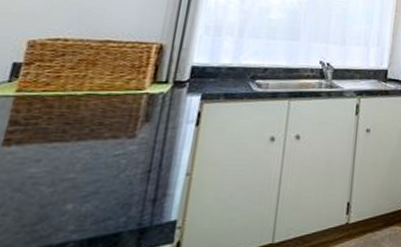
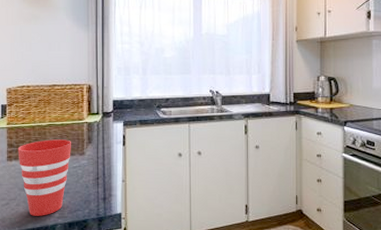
cup: none [21,115,118,231] -> present [18,139,71,216]

